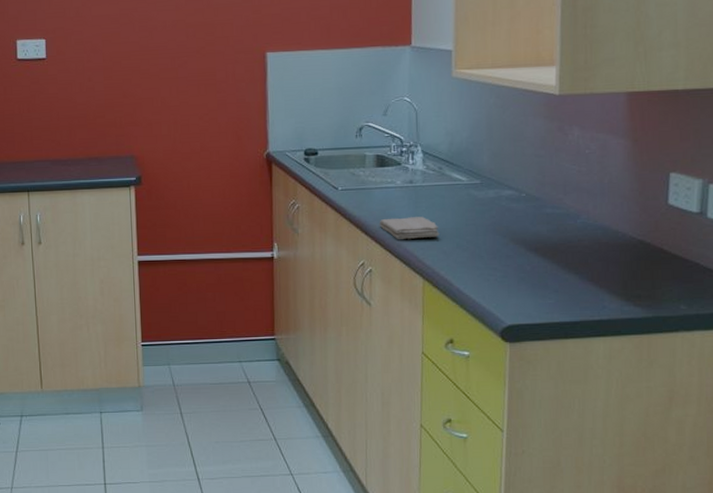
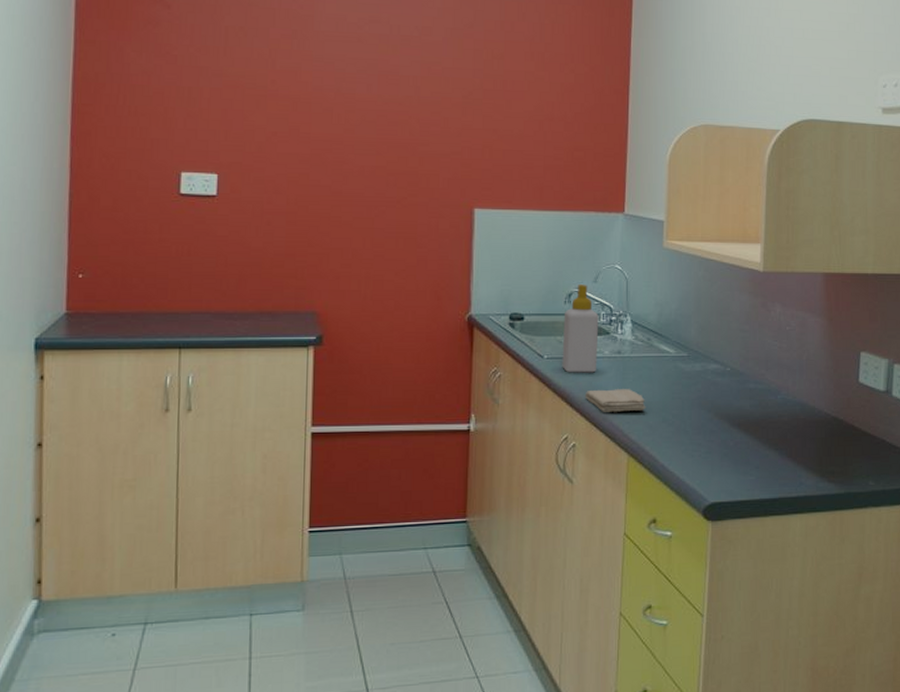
soap bottle: none [355,118,390,203] -> present [562,285,599,373]

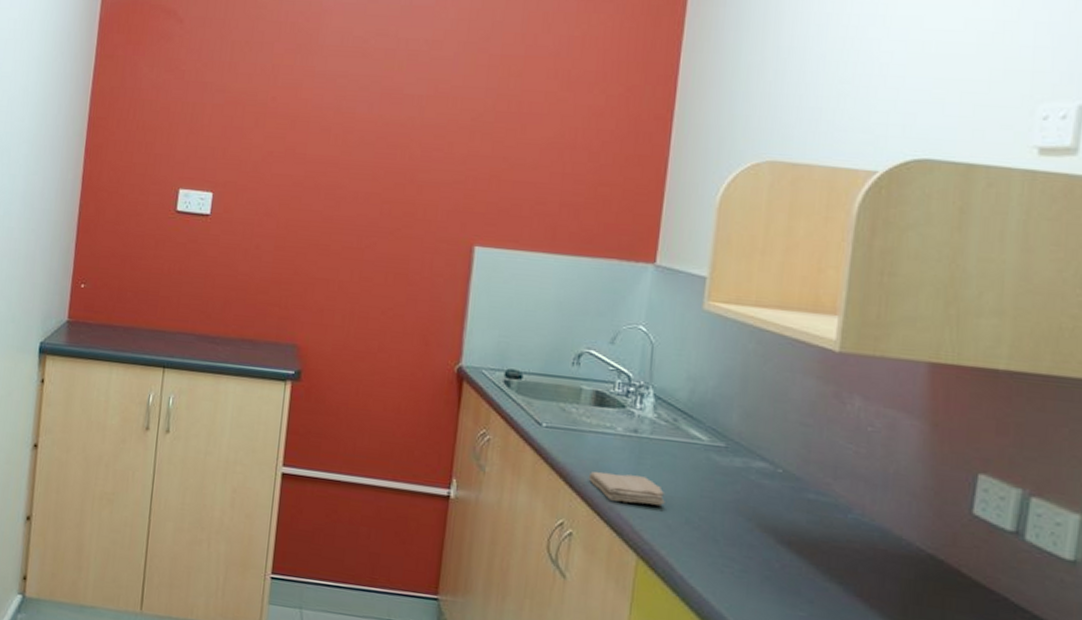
soap bottle: present [562,285,599,373] -> none [563,344,614,452]

